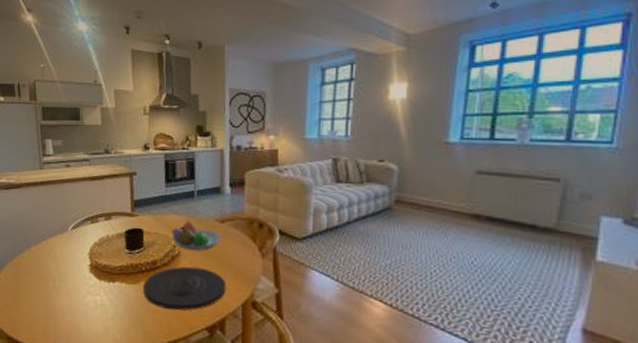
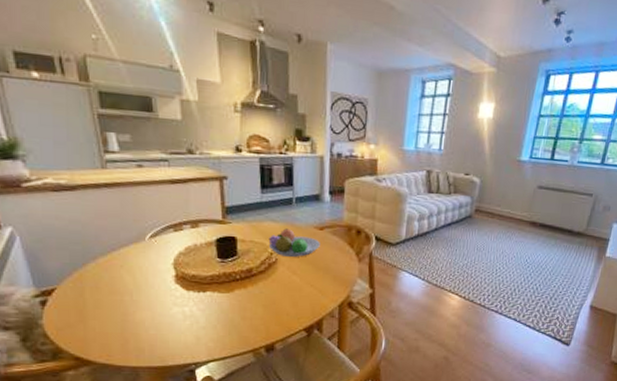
plate: present [143,266,227,311] -> none [238,273,324,315]

